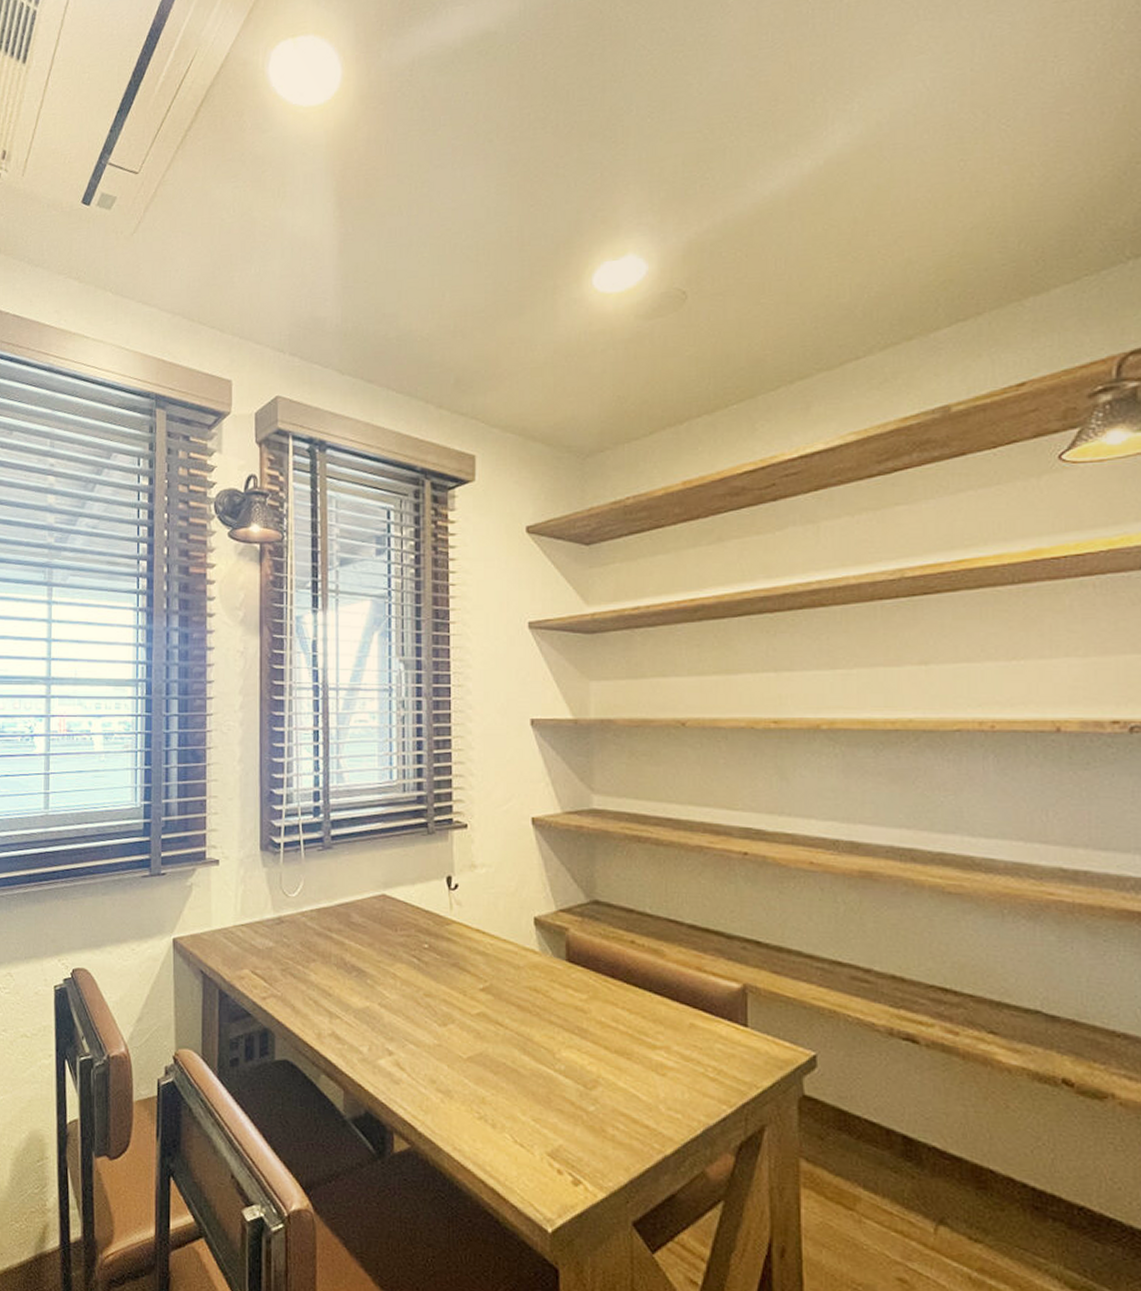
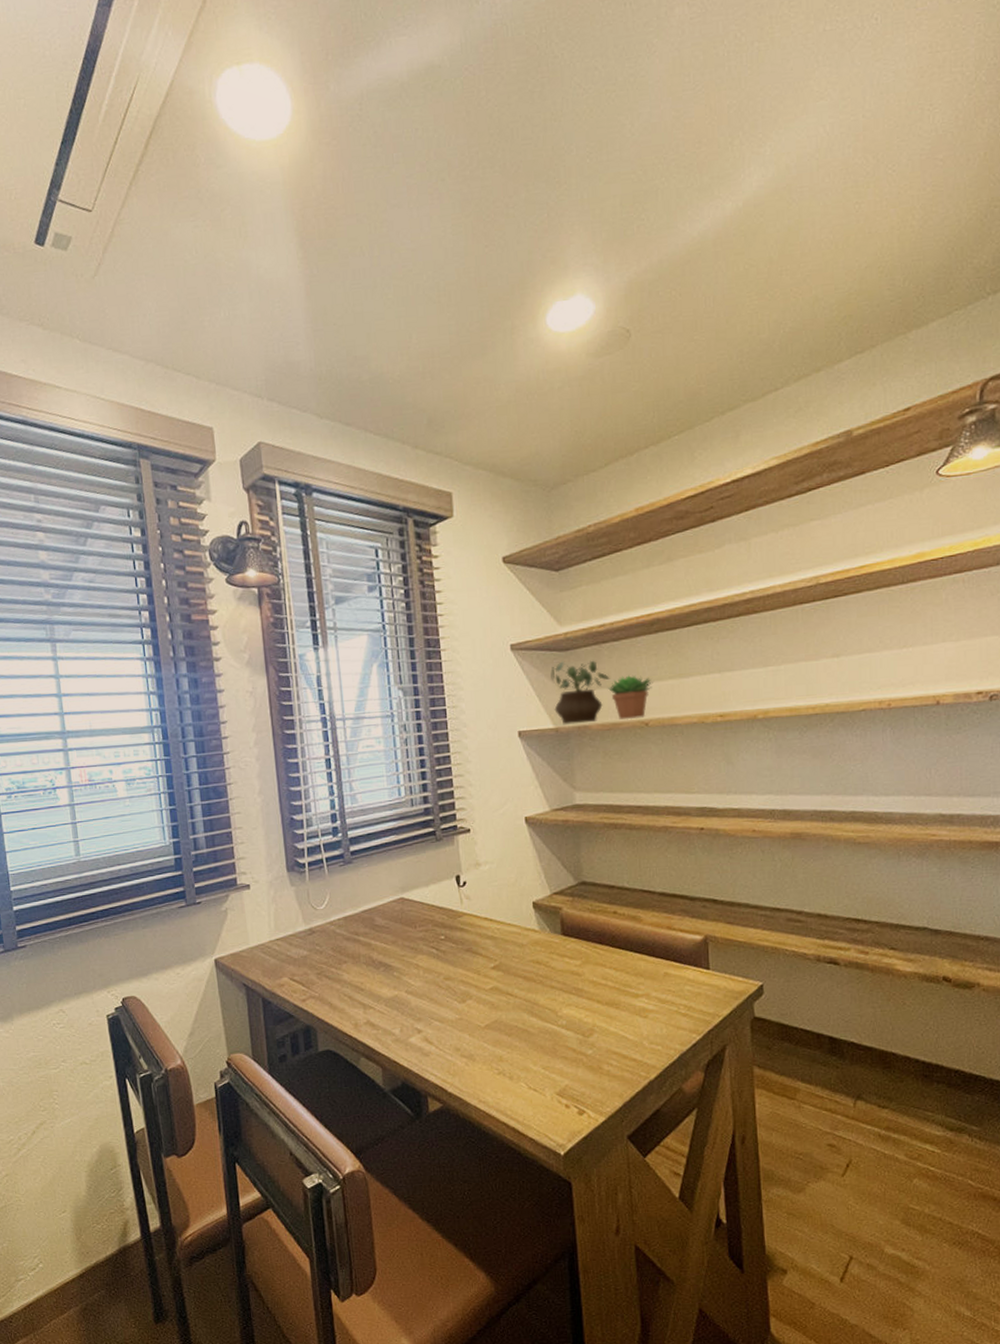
potted plant: none [573,645,642,717] -> present [550,660,610,725]
succulent plant: none [638,666,694,717] -> present [607,675,653,720]

